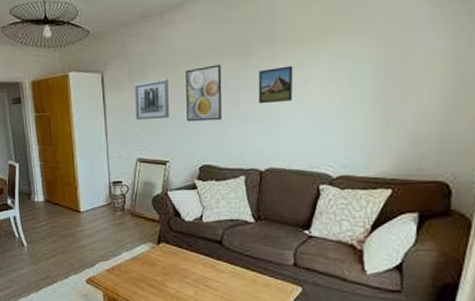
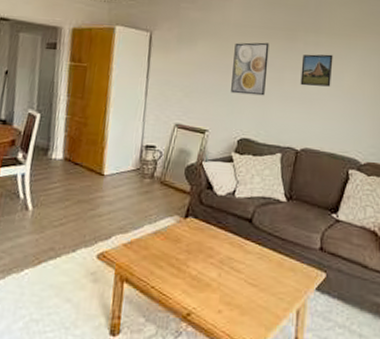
wall art: present [134,79,169,120] -> none [180,48,217,86]

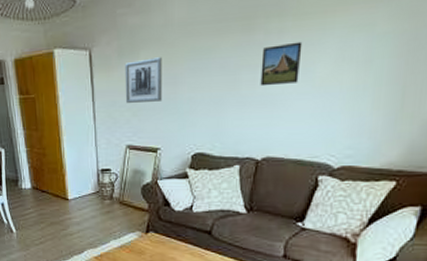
wall art: none [180,48,217,86] -> present [124,57,162,103]
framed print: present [231,42,270,96] -> none [181,40,222,106]

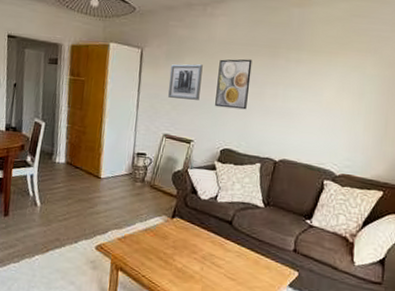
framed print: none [181,40,222,106] -> present [215,59,252,110]
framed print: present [260,41,303,87] -> none [281,70,314,102]

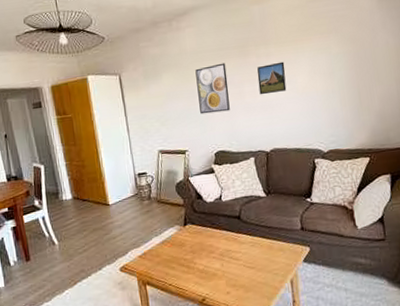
wall art: present [168,64,203,100] -> none [150,78,185,115]
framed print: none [281,70,314,102] -> present [257,61,287,95]

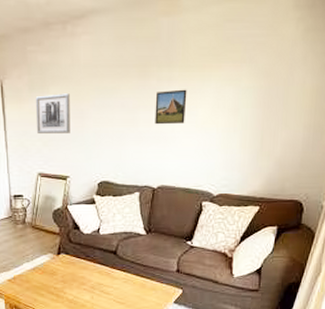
wall art: none [150,78,185,115] -> present [35,94,70,133]
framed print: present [195,63,230,115] -> none [87,82,122,139]

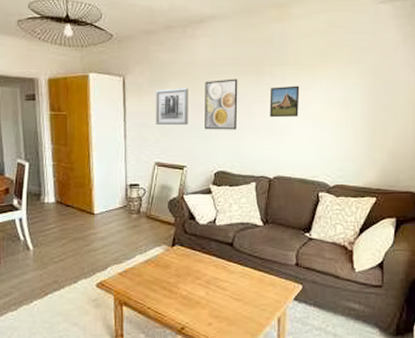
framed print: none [87,82,122,139] -> present [205,78,238,130]

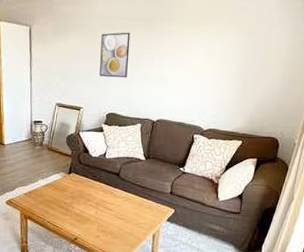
wall art: present [155,88,188,125] -> none [57,38,87,72]
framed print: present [270,85,300,118] -> none [156,40,184,69]

